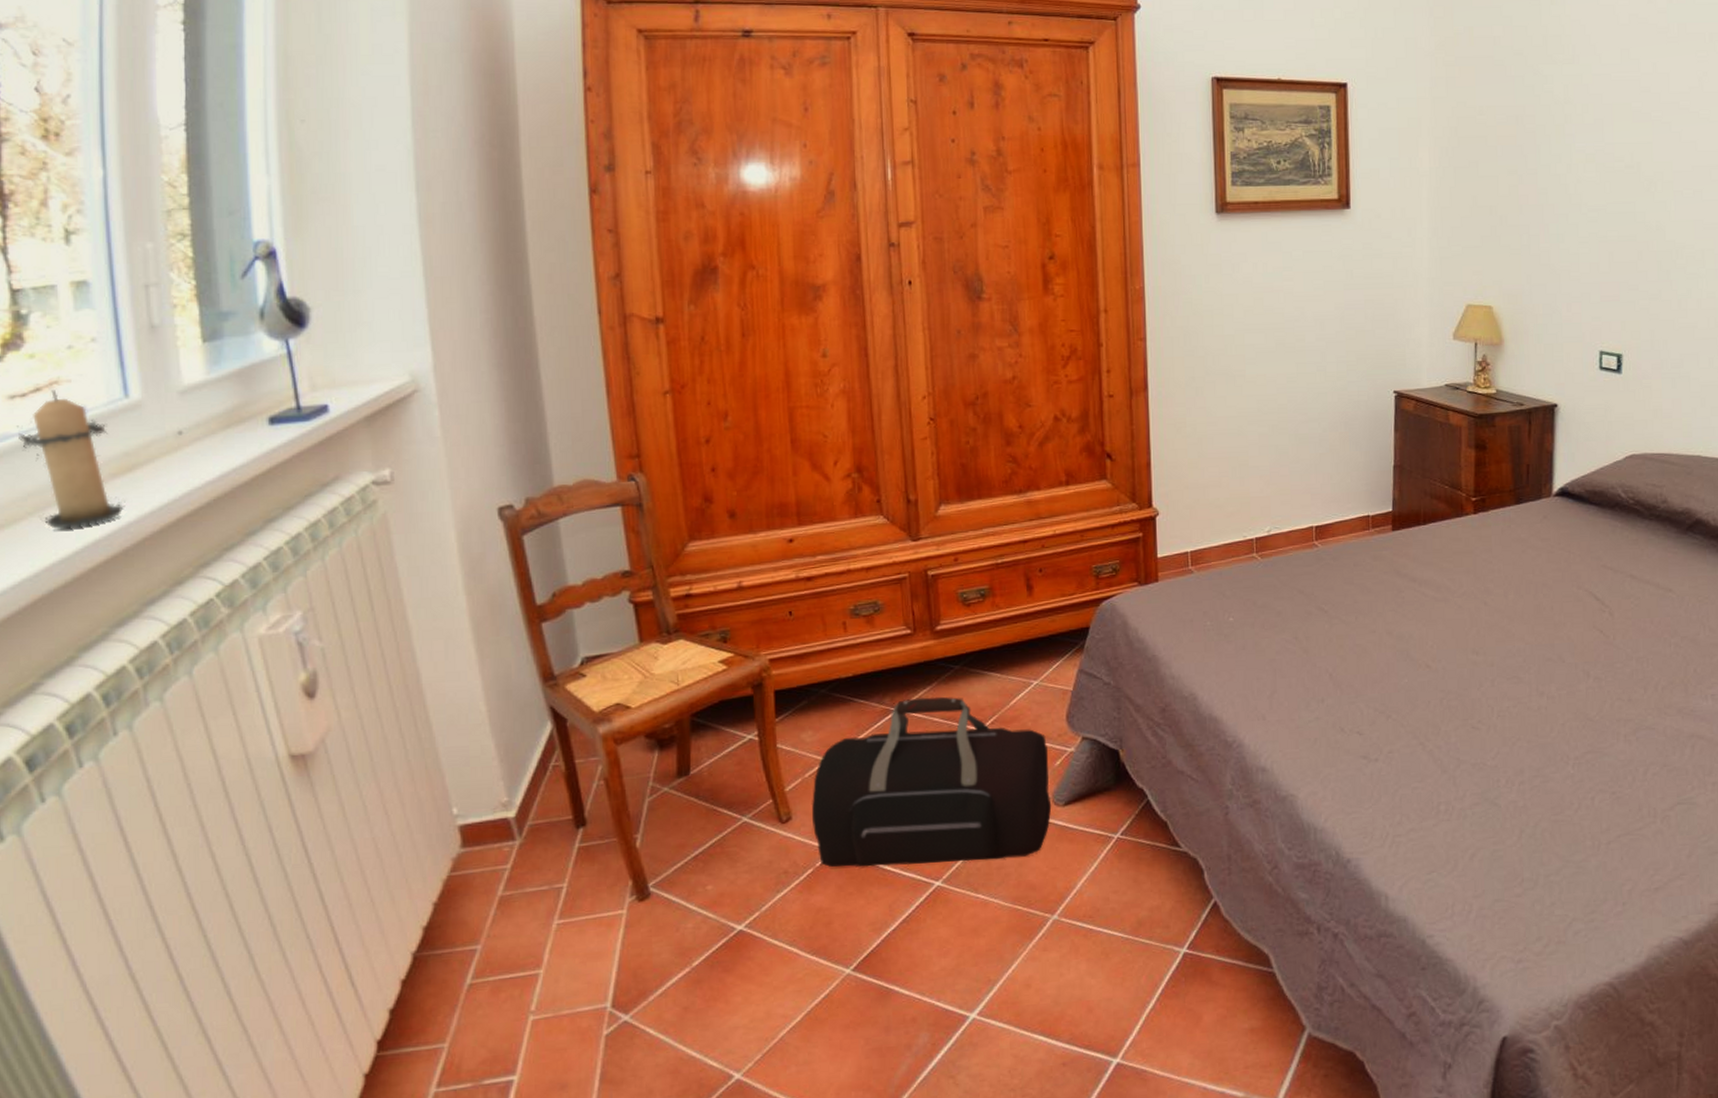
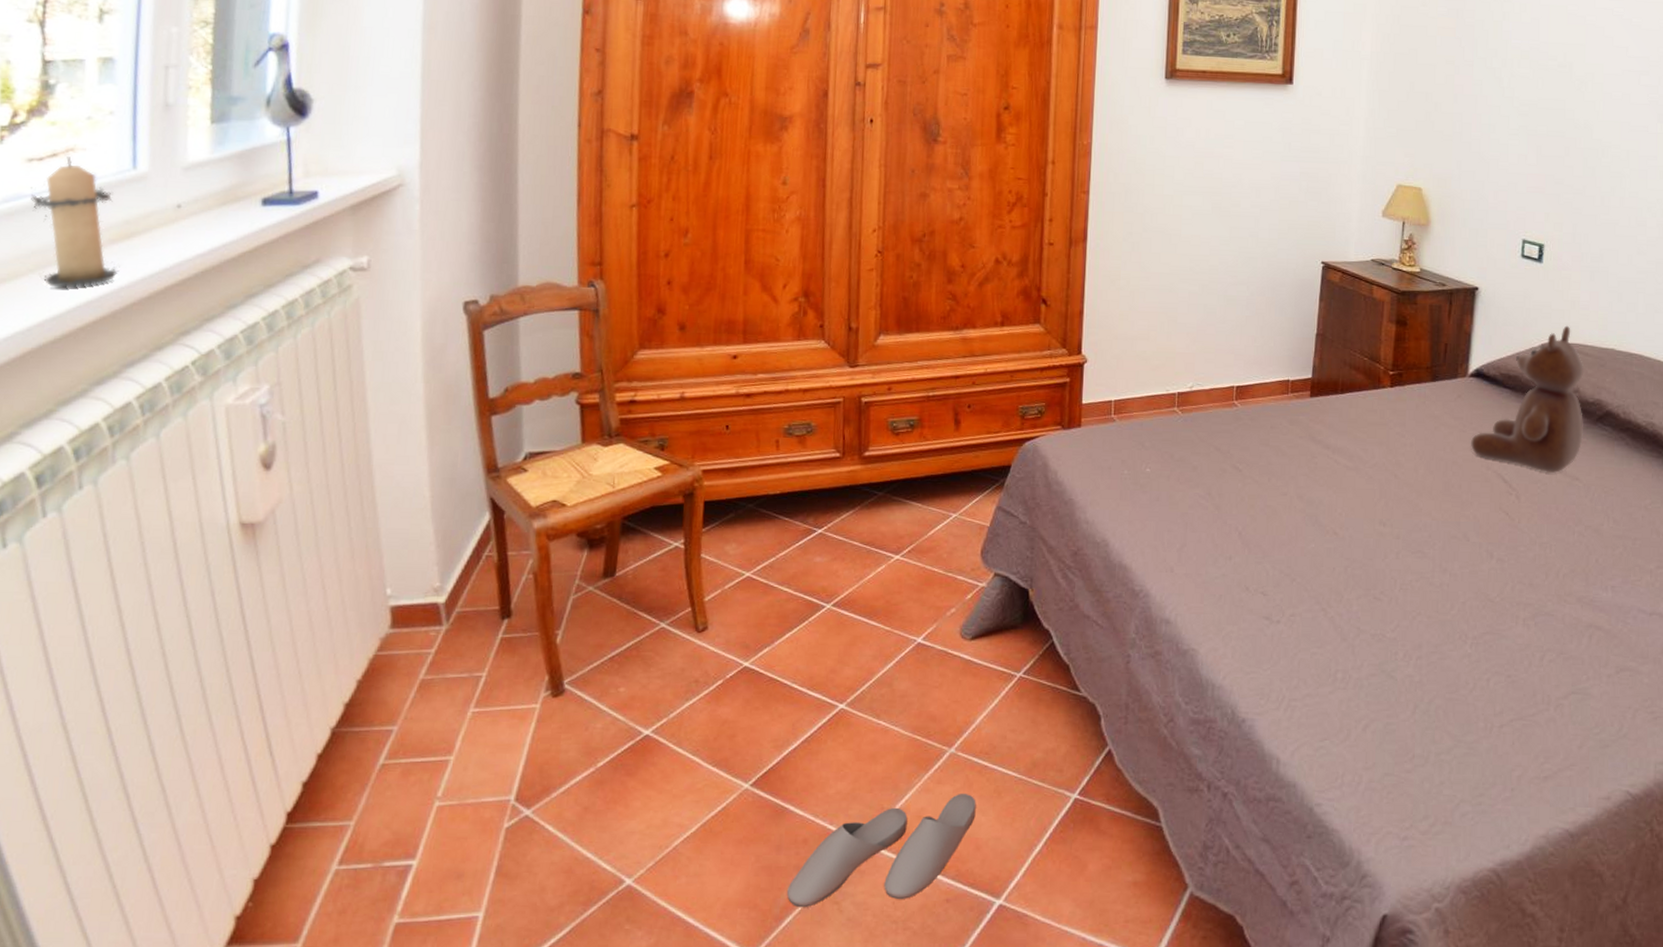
duffel bag: present [811,696,1052,867] -> none [726,520,961,688]
slippers: none [899,957,1085,1085] -> present [786,793,976,908]
teddy bear: none [1560,435,1675,588] -> present [1471,325,1584,474]

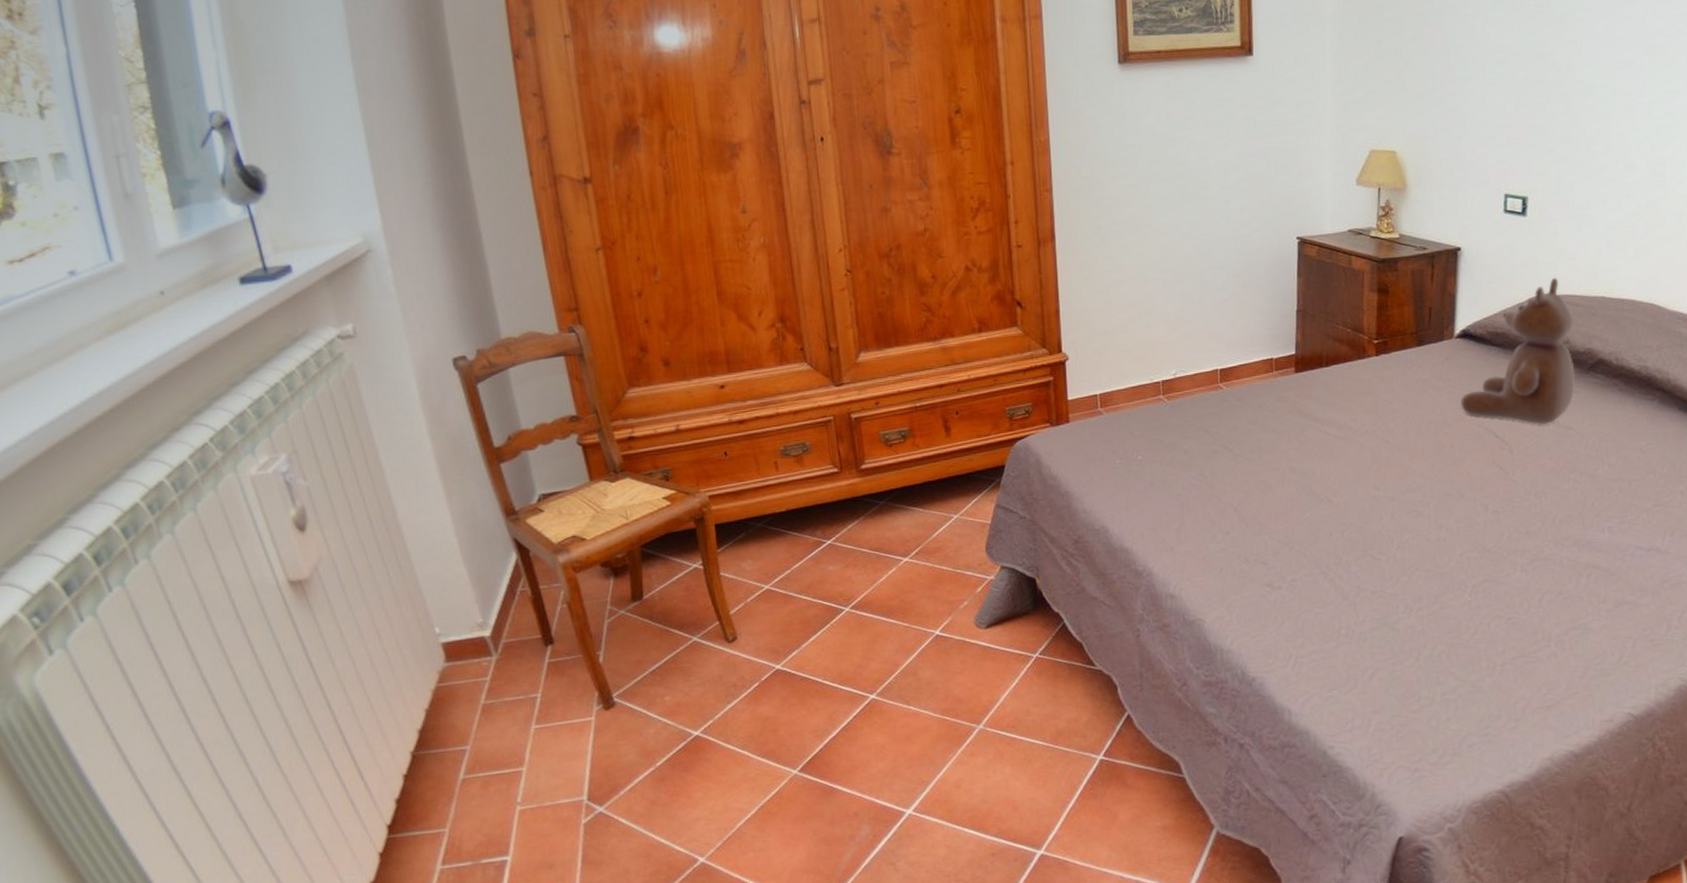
candle: present [31,156,120,288] -> none [18,255,122,382]
slippers: present [786,793,976,908] -> none [845,762,1010,870]

